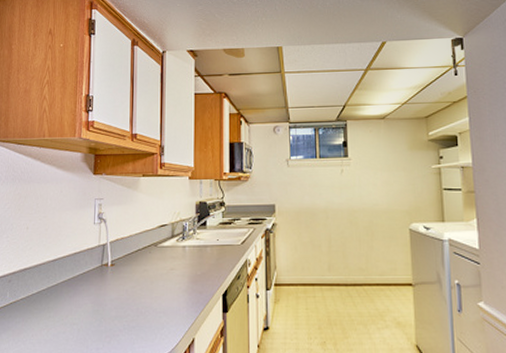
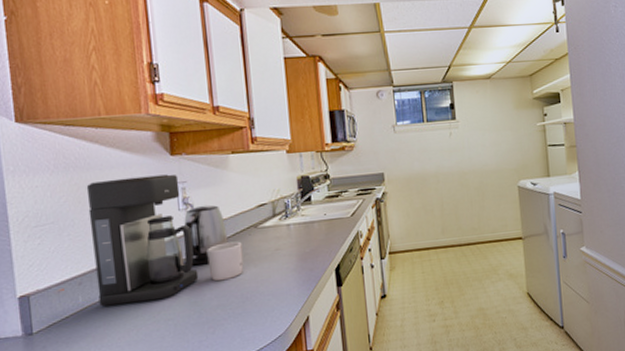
coffee maker: none [21,191,103,304] -> present [86,174,199,307]
kettle: none [94,221,131,276] -> present [183,204,228,266]
mug: none [112,257,142,293] -> present [207,241,244,281]

